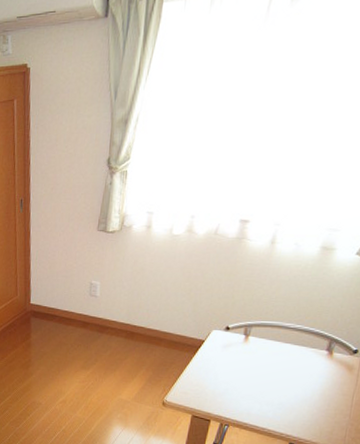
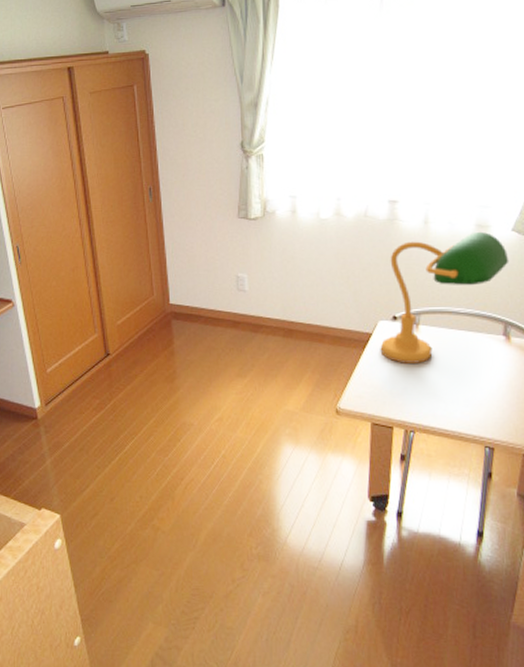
desk lamp: none [209,253,348,369] -> present [380,231,509,363]

